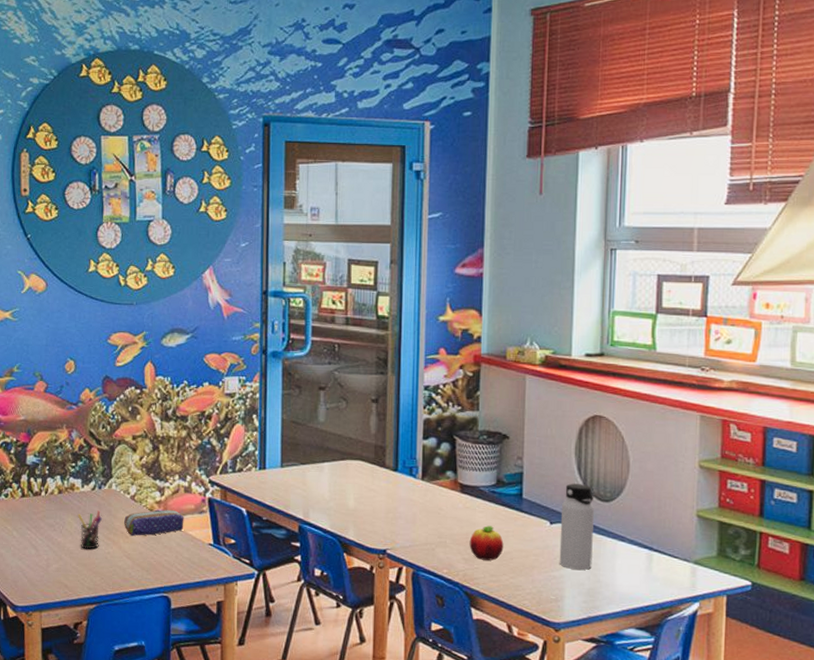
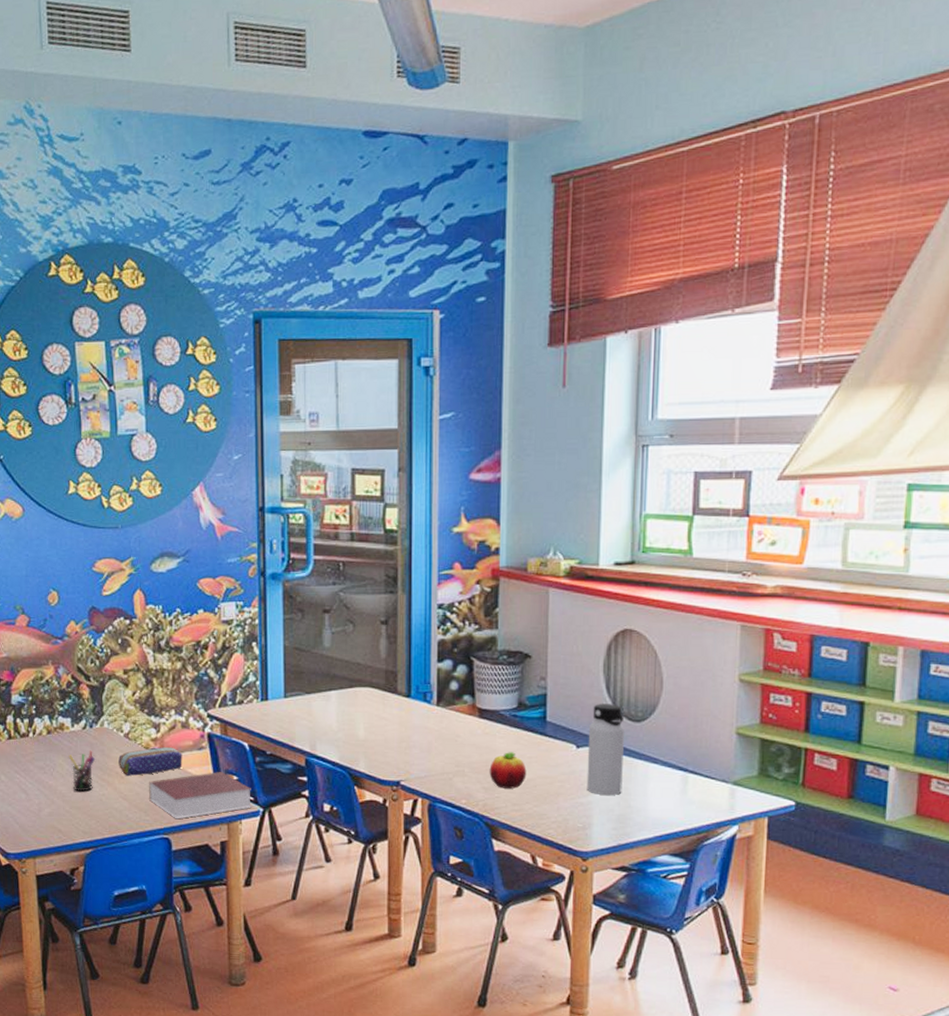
book: none [151,535,248,579] -> present [149,772,251,819]

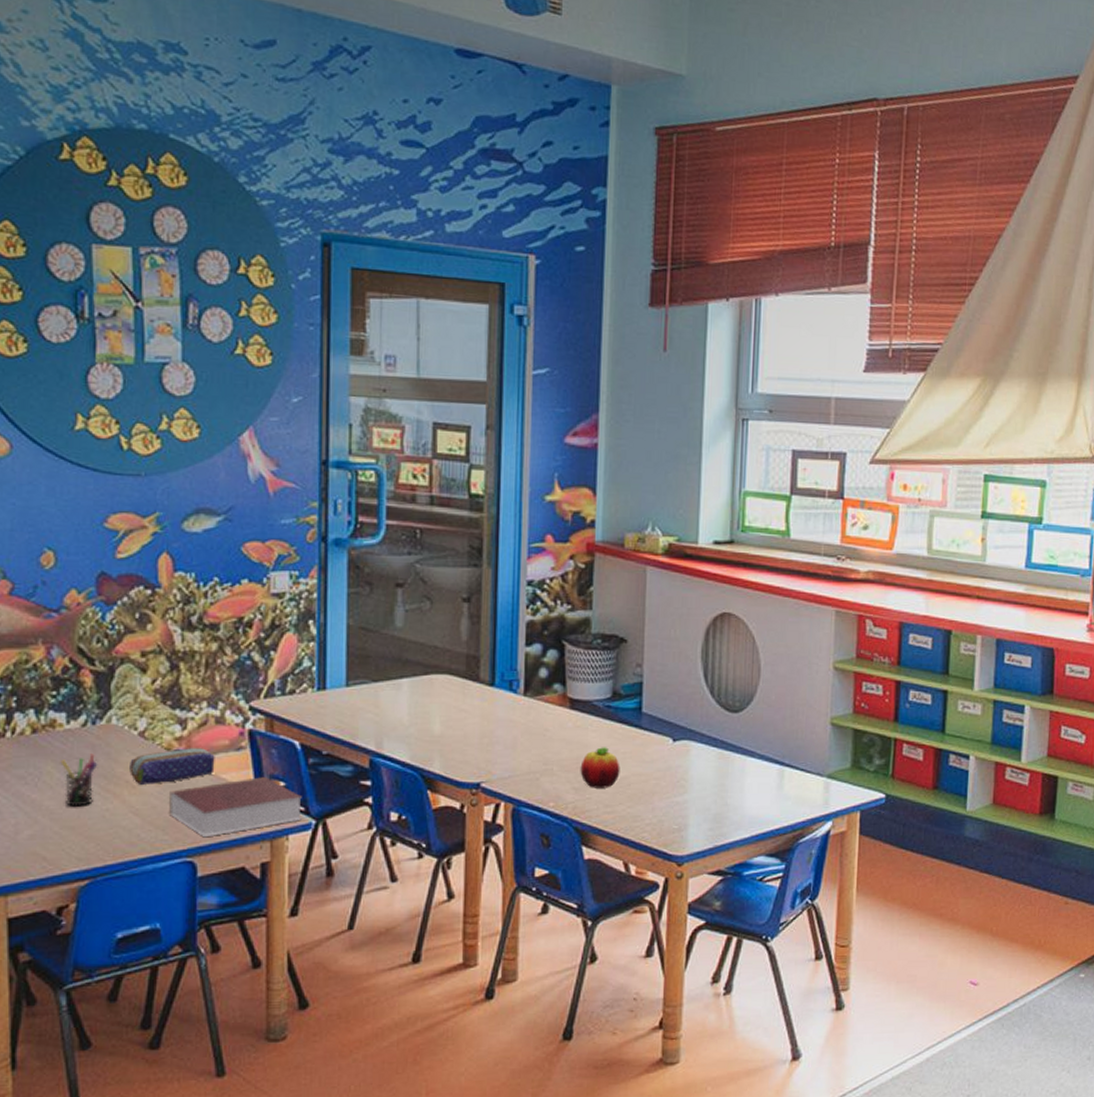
water bottle: present [586,704,624,795] -> none [682,693,722,792]

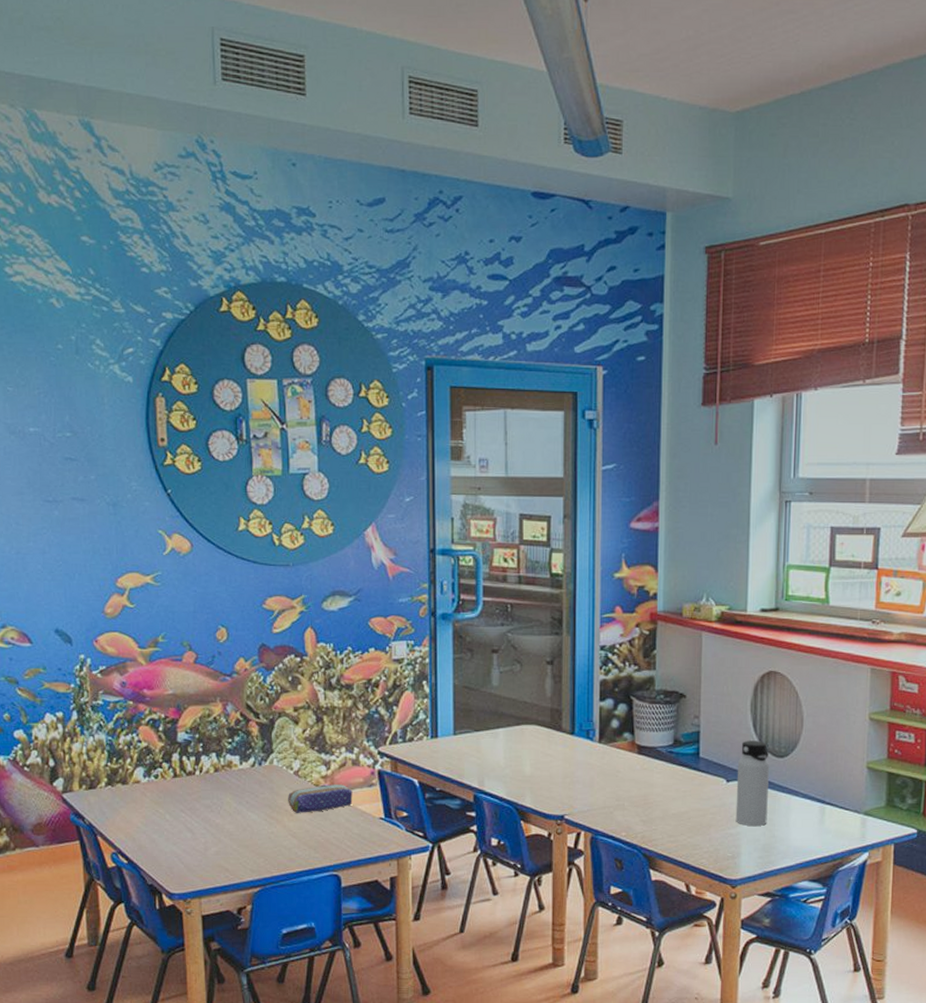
pen holder: present [60,754,98,807] -> none [236,788,264,830]
book: present [169,777,302,838] -> none [319,808,421,856]
fruit: present [580,747,620,788] -> none [647,786,682,821]
water bottle: none [682,693,722,792] -> present [735,740,769,826]

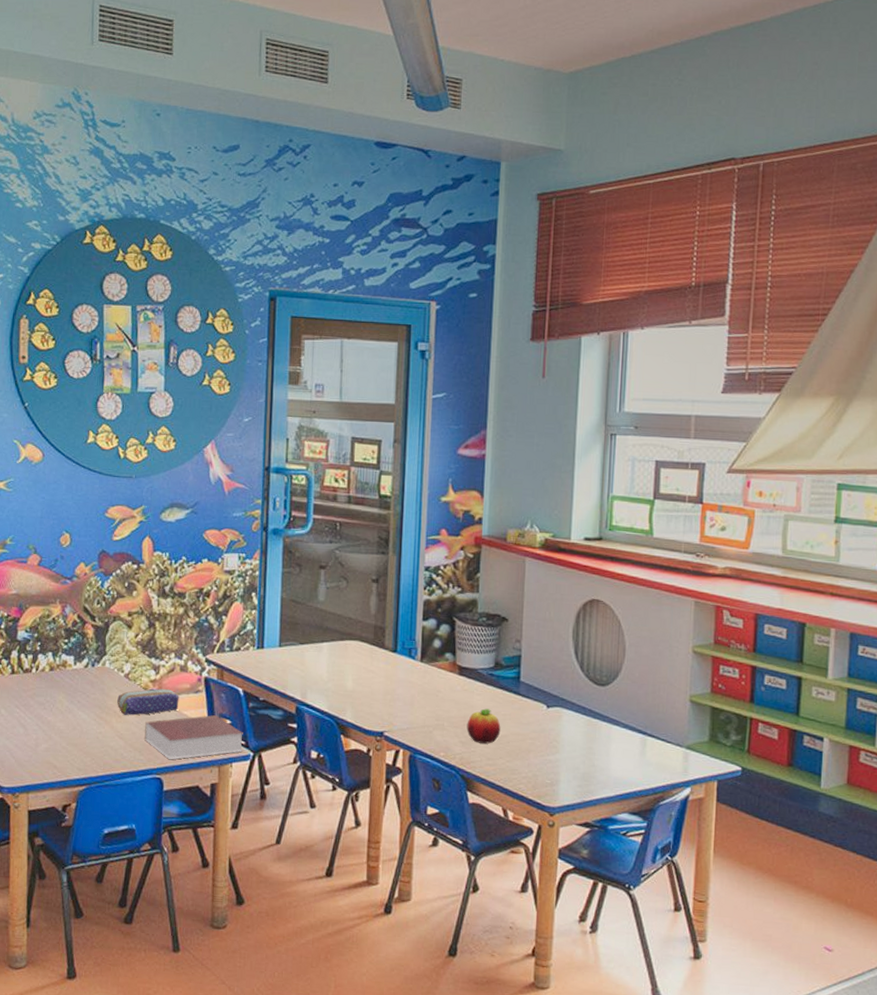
book: none [319,808,421,856] -> present [144,715,243,760]
fruit: none [647,786,682,821] -> present [466,708,501,744]
water bottle: present [735,740,769,826] -> none [555,667,590,754]

